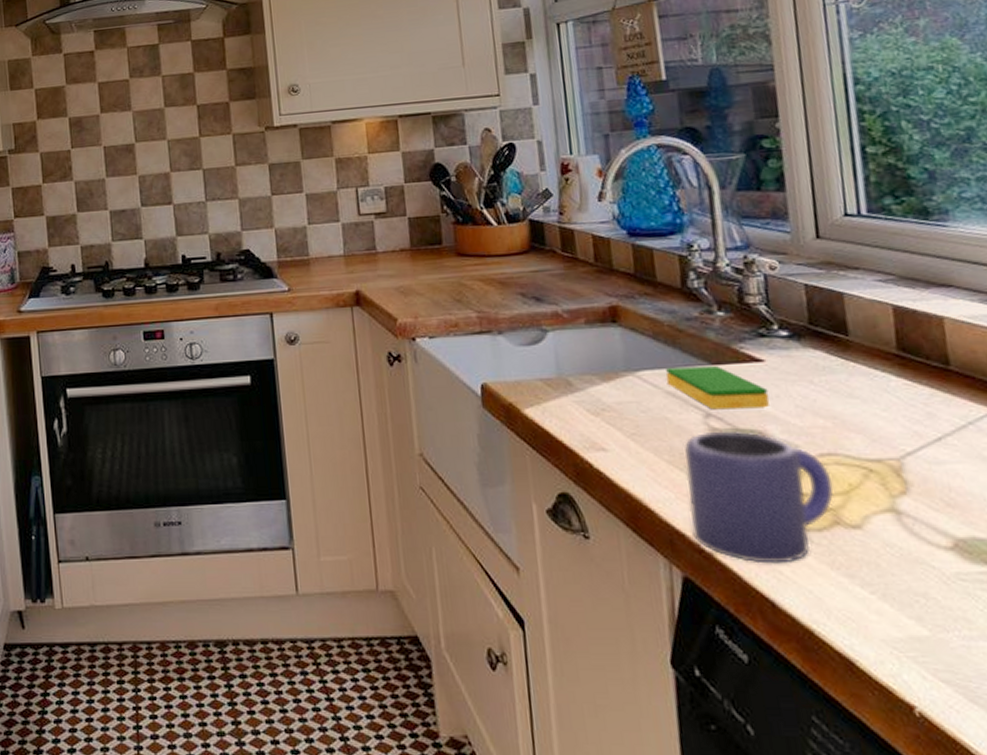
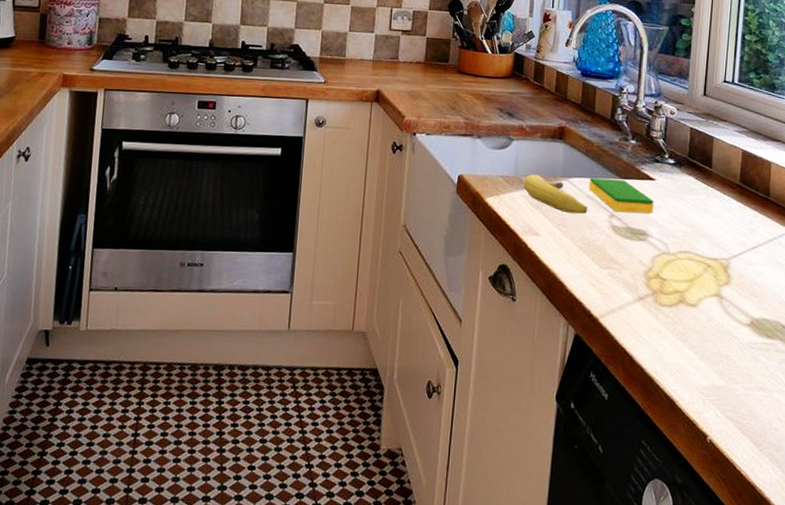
fruit: none [571,372,671,419] -> present [523,174,588,215]
mug: present [684,430,835,564] -> none [587,228,684,329]

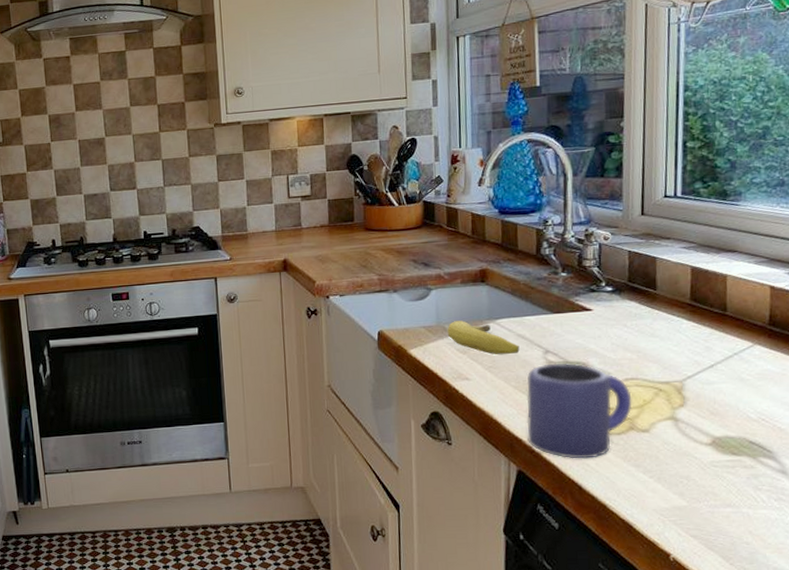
mug: none [587,228,684,329] -> present [526,362,632,459]
dish sponge: present [588,177,654,214] -> none [518,314,593,348]

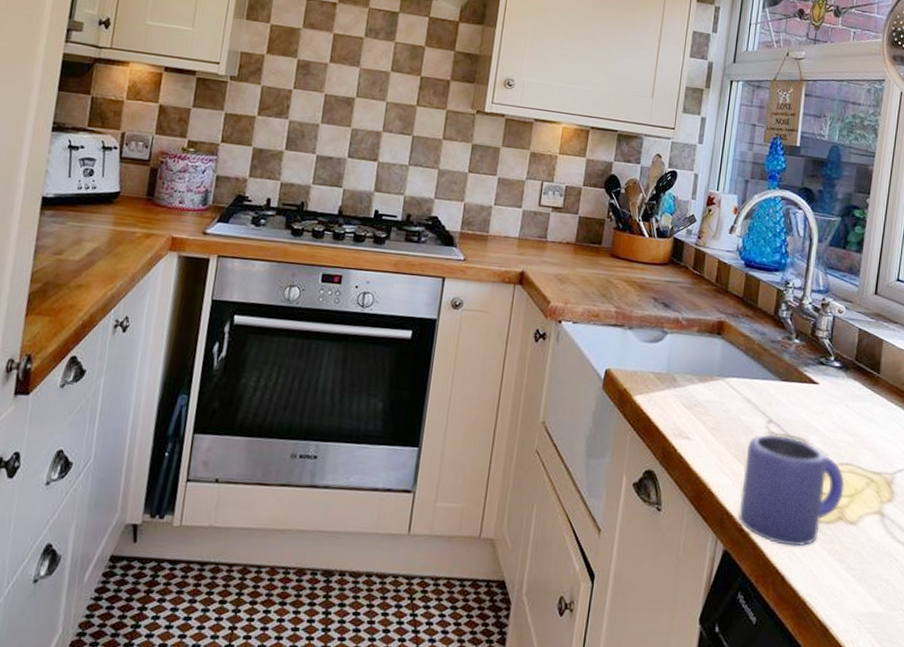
fruit: present [447,320,520,355] -> none [675,372,745,418]

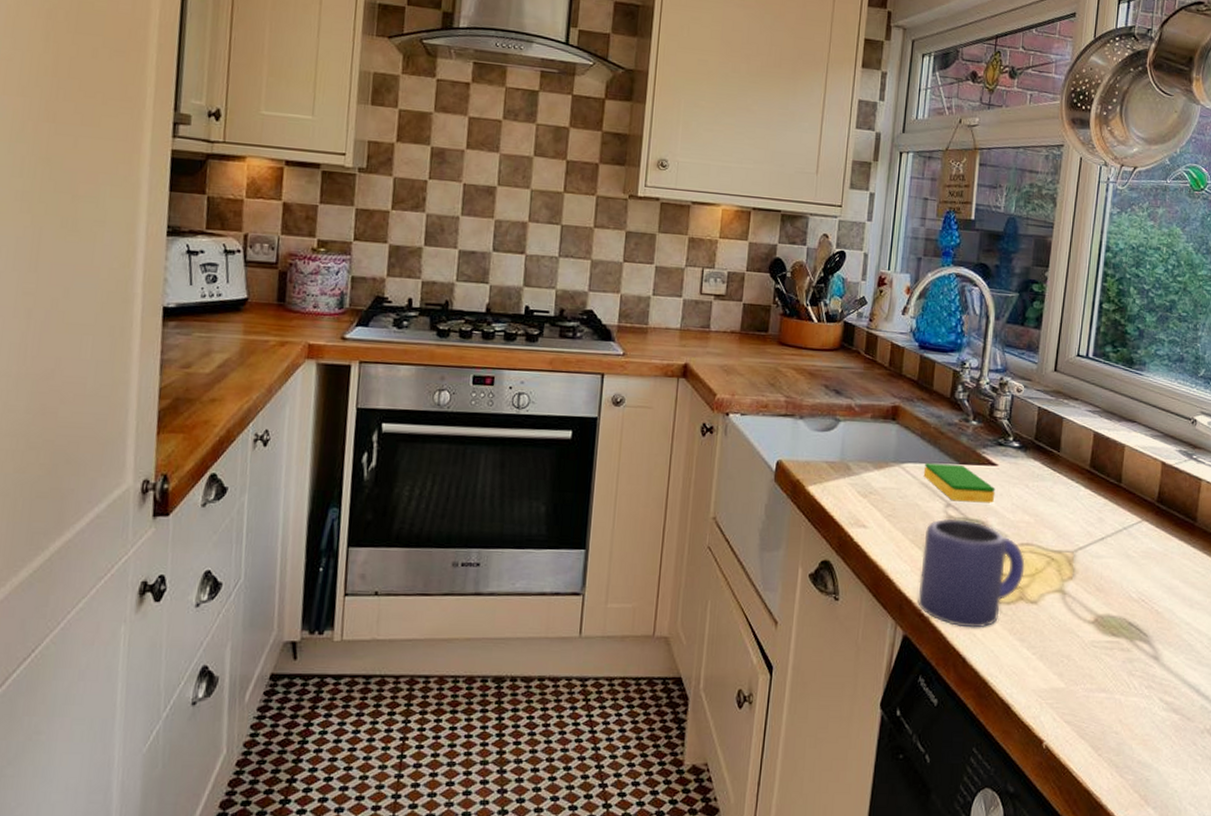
dish sponge: none [746,378,817,422] -> present [923,462,996,503]

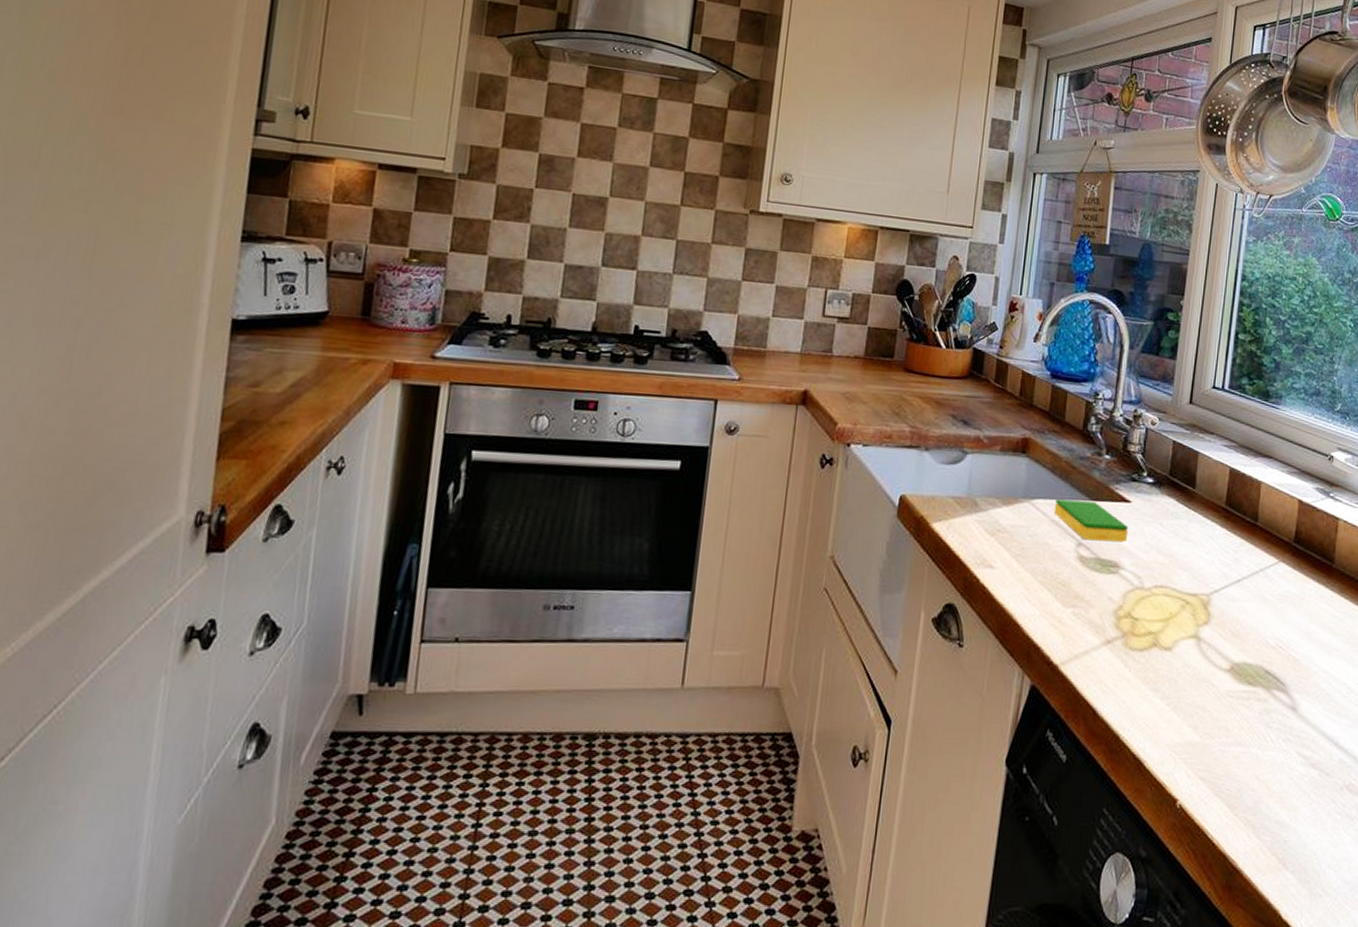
mug: present [918,518,1025,628] -> none [1046,559,1159,677]

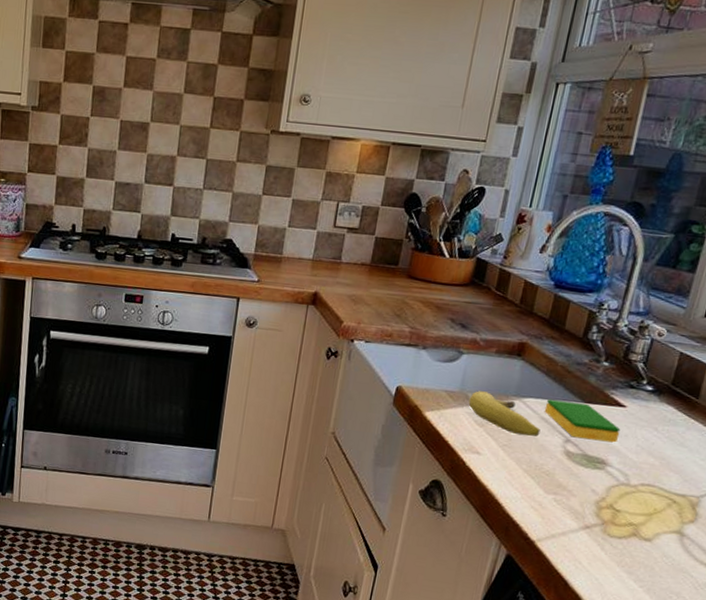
fruit: none [977,495,1052,543] -> present [468,391,541,437]

